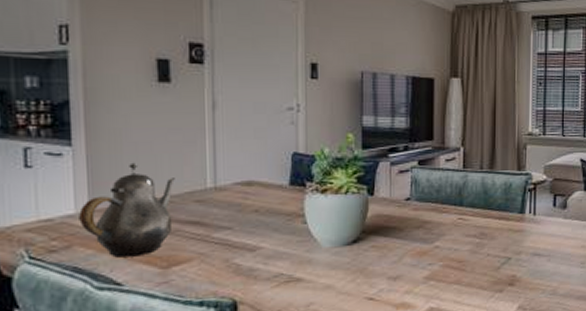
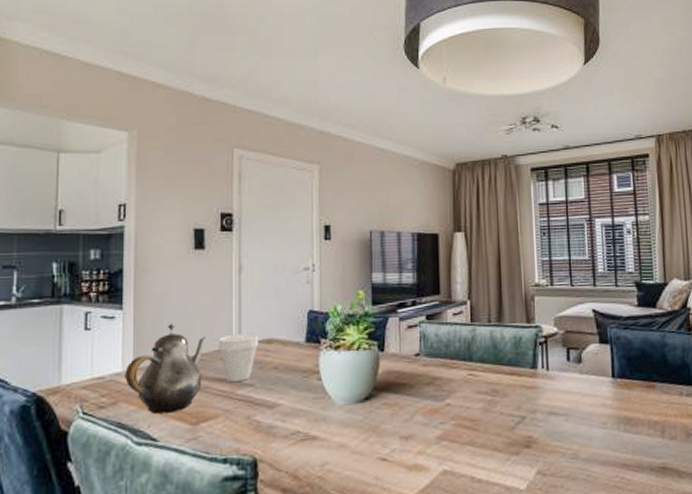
cup: none [190,175,237,226] -> present [218,333,259,383]

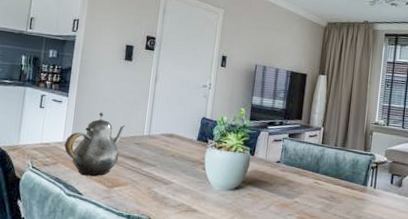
cup: present [218,333,259,383] -> none [133,126,164,162]

